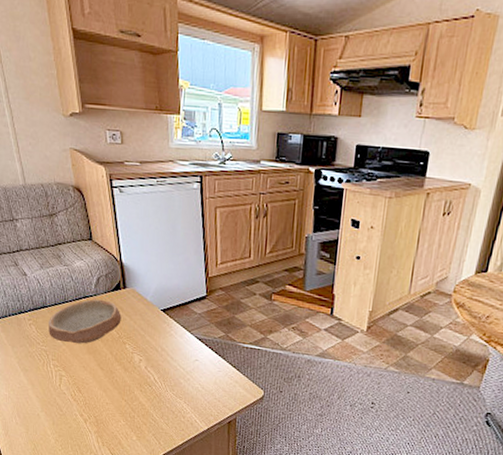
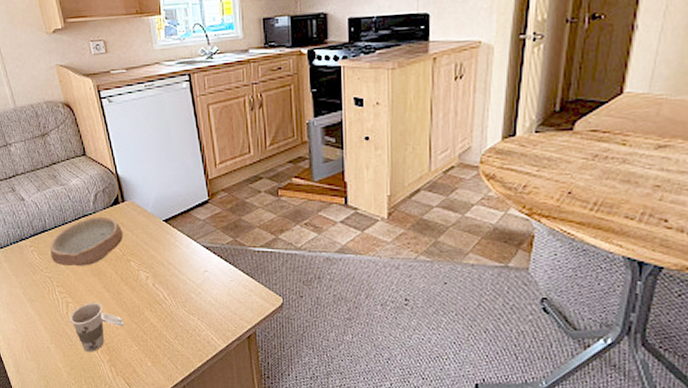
cup: none [62,377,114,423] -> present [69,302,124,353]

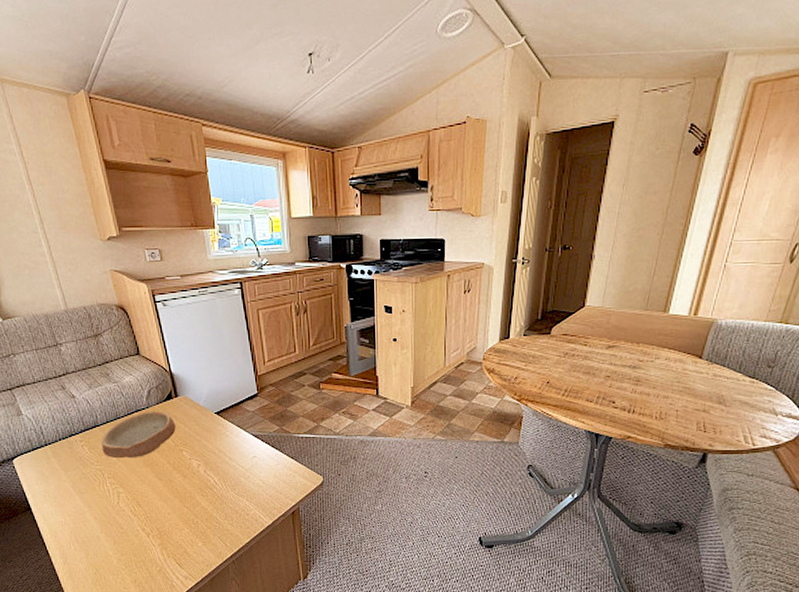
cup: present [69,302,124,353] -> none [121,491,176,538]

